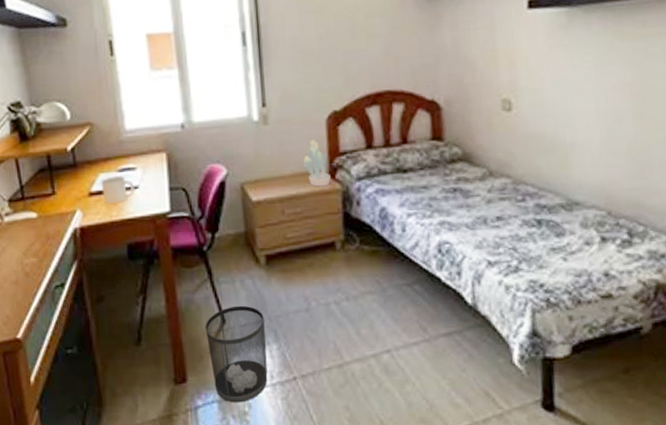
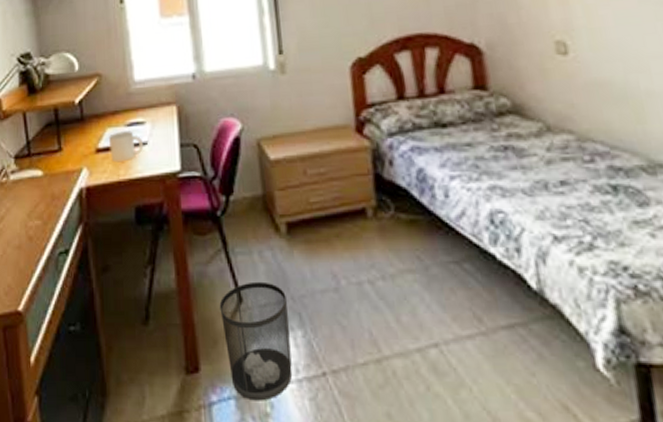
potted flower: present [303,139,331,187] -> none [325,89,358,144]

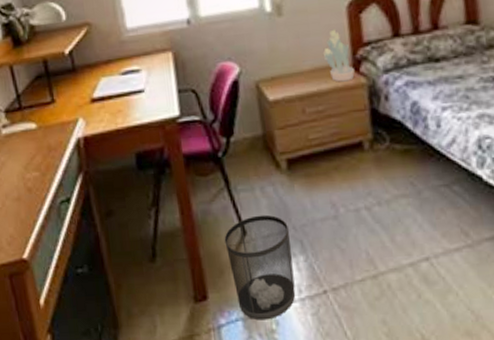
mug: present [108,131,144,163] -> none [103,79,141,112]
potted flower: none [325,89,358,144] -> present [323,29,355,82]

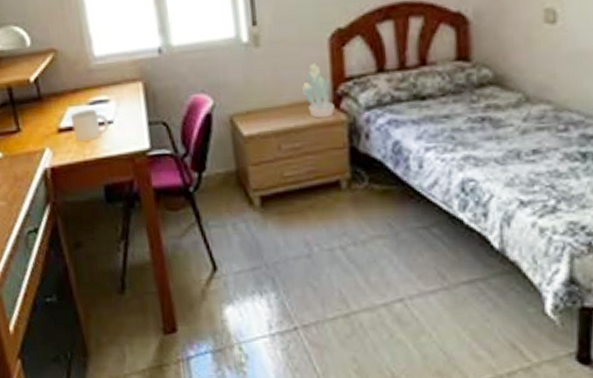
mug: none [103,79,141,112] -> present [70,109,110,142]
waste bin: present [224,214,296,321] -> none [194,251,266,354]

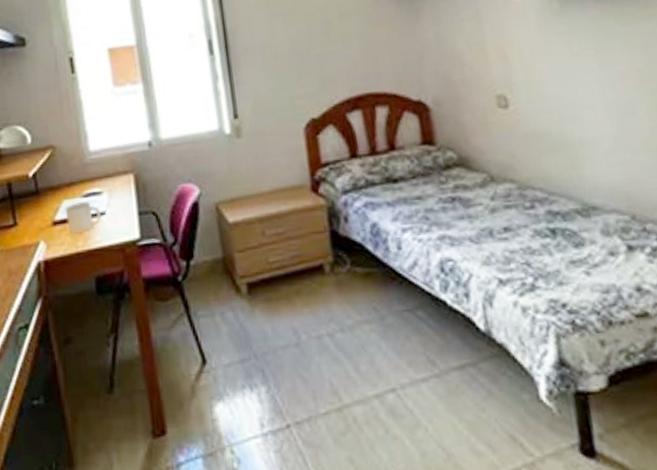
potted flower: present [301,62,335,119] -> none [281,150,314,204]

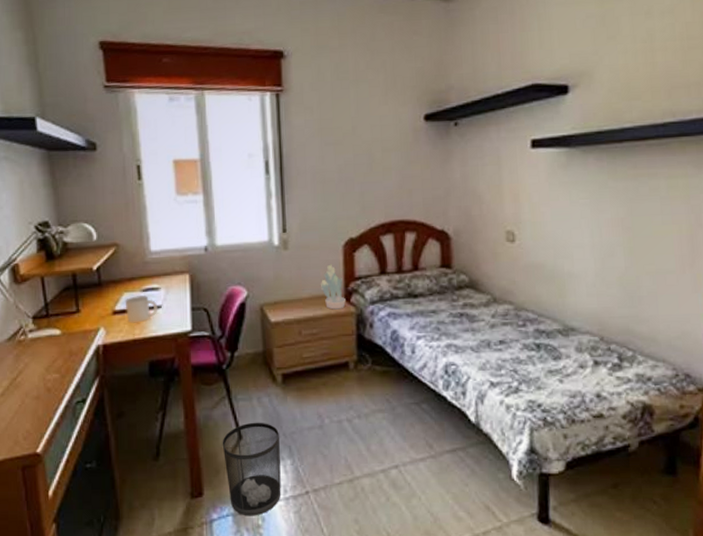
waste bin: none [183,342,258,458] -> present [222,422,281,516]
potted flower: none [281,150,314,204] -> present [320,264,346,310]

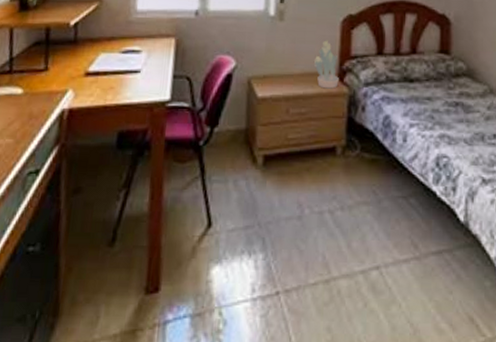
mug: present [125,295,158,323] -> none [100,57,137,88]
waste bin: present [222,422,281,516] -> none [188,208,254,319]

